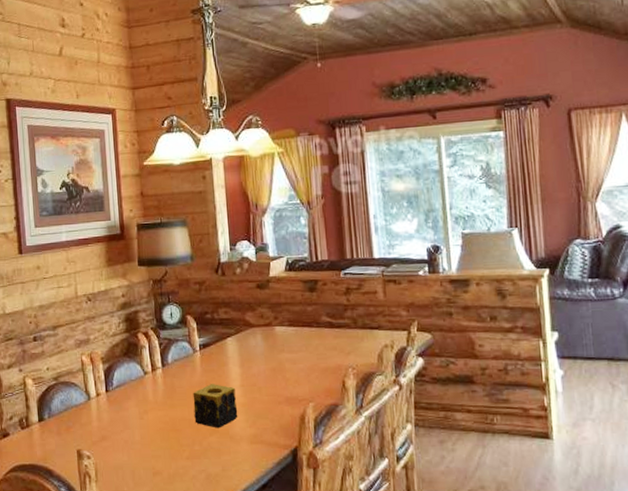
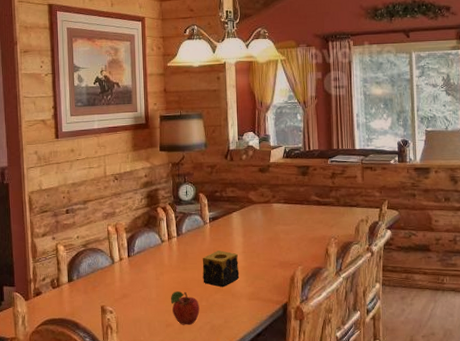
fruit: none [157,433,192,474] -> present [171,291,200,325]

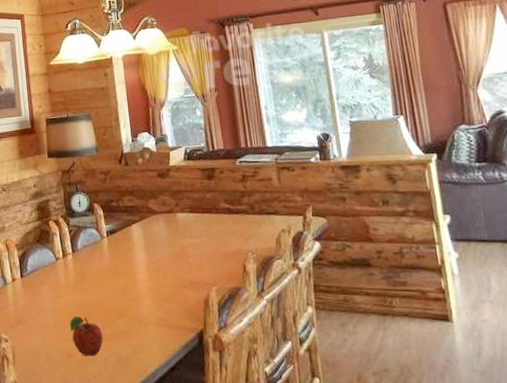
candle: present [202,250,240,288] -> none [102,269,145,312]

